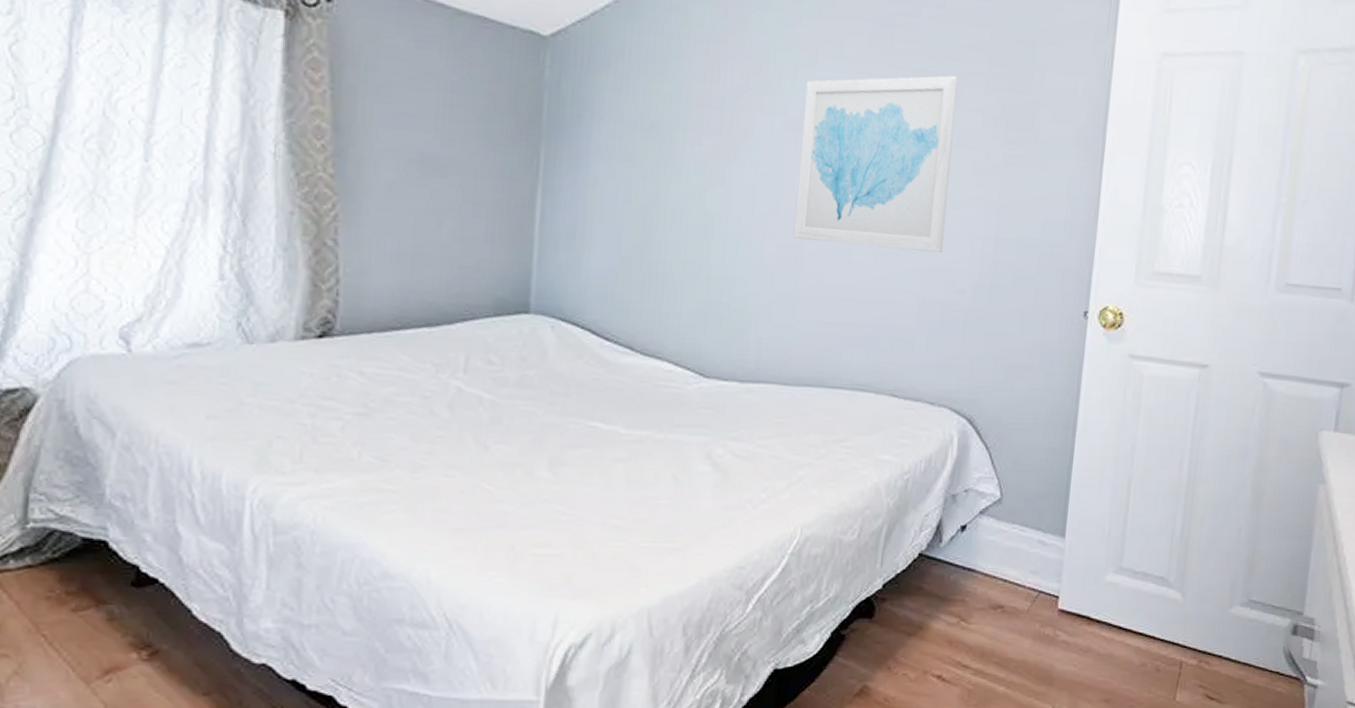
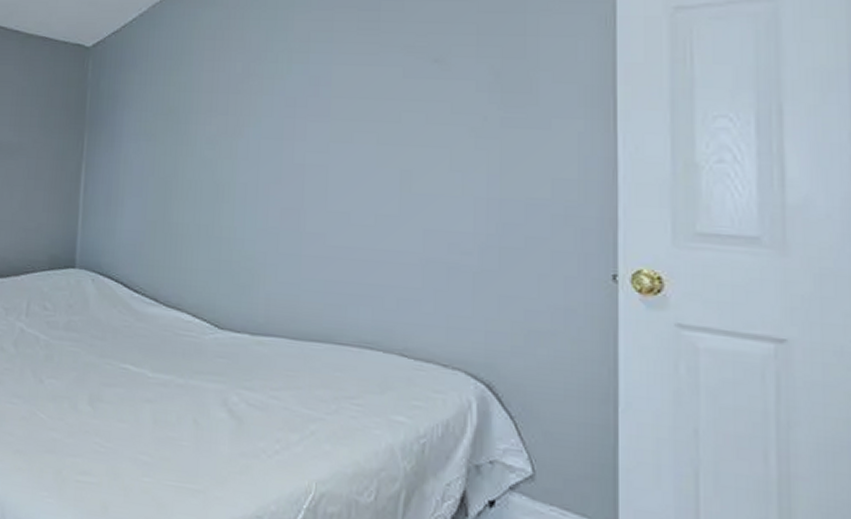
wall art: present [793,75,959,252] -> none [295,47,447,214]

